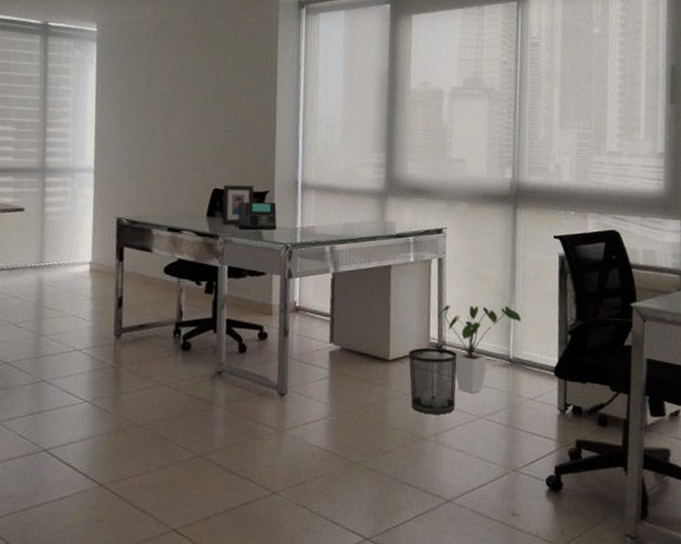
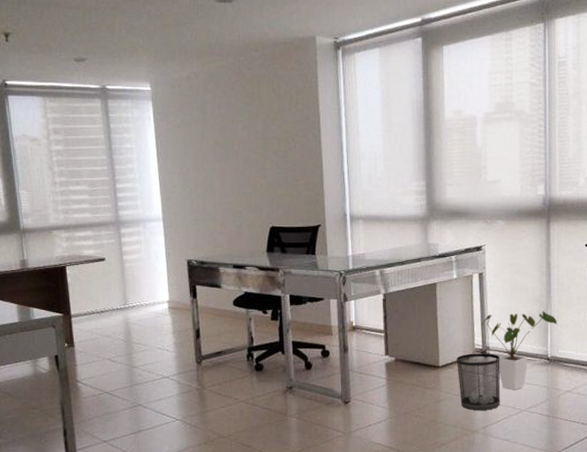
picture frame: present [222,184,254,226] -> none [280,221,308,259]
phone: present [233,201,277,231] -> none [291,235,330,262]

